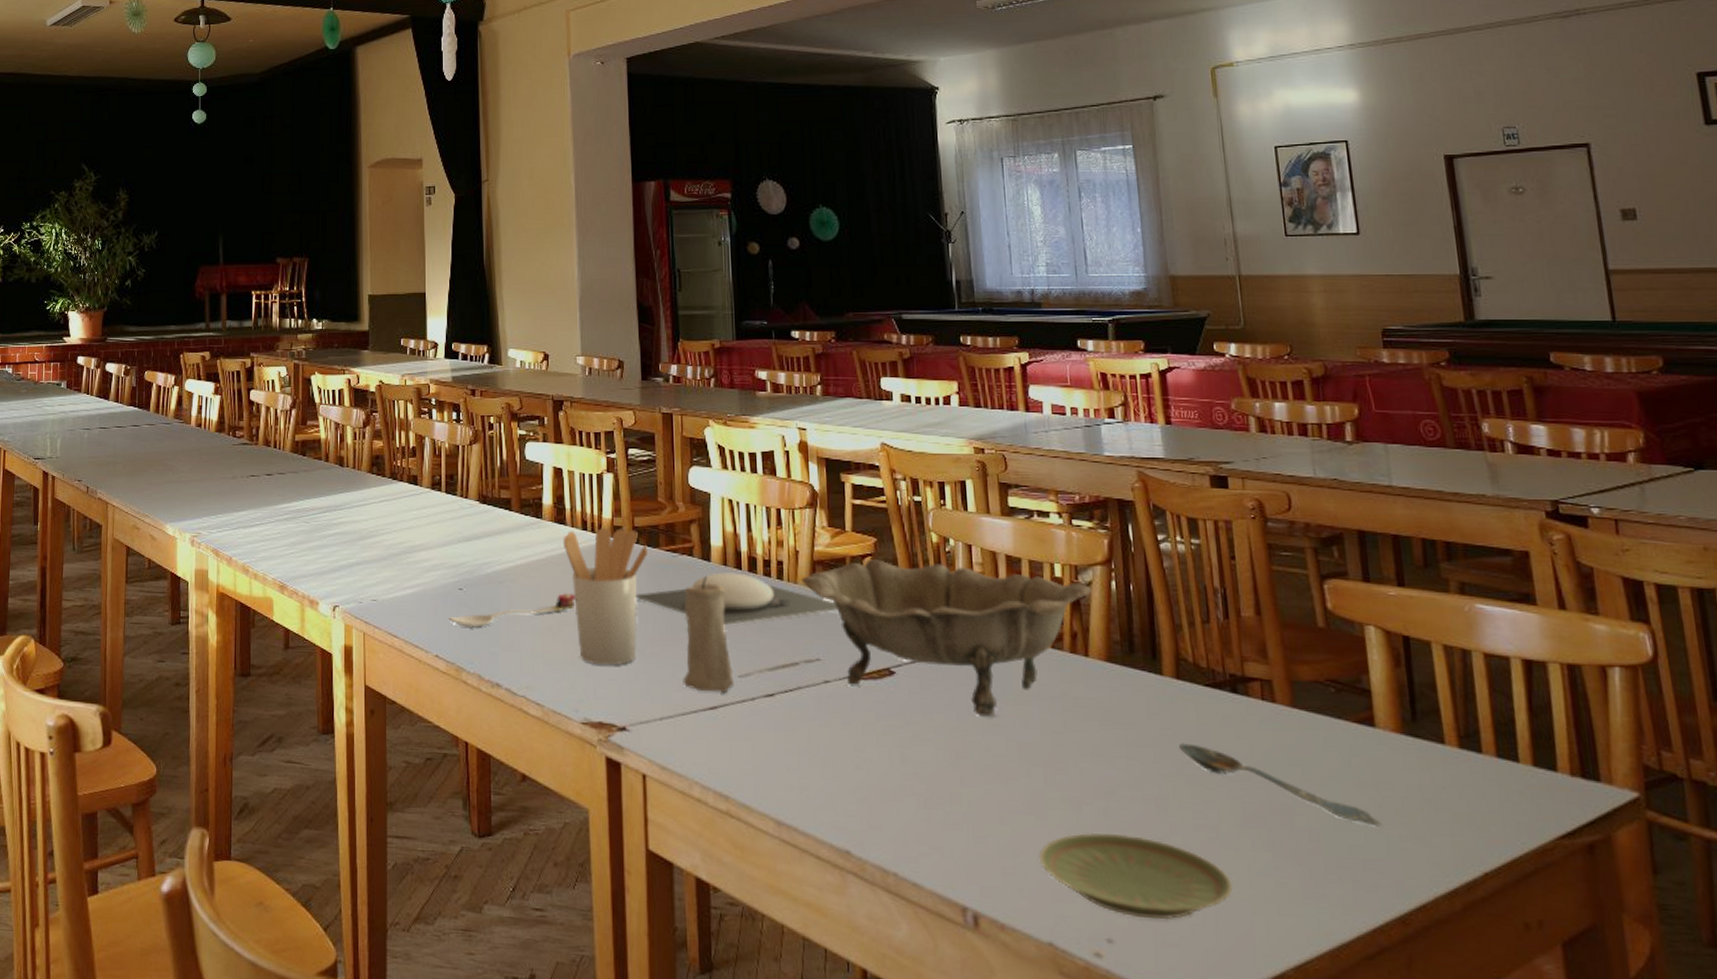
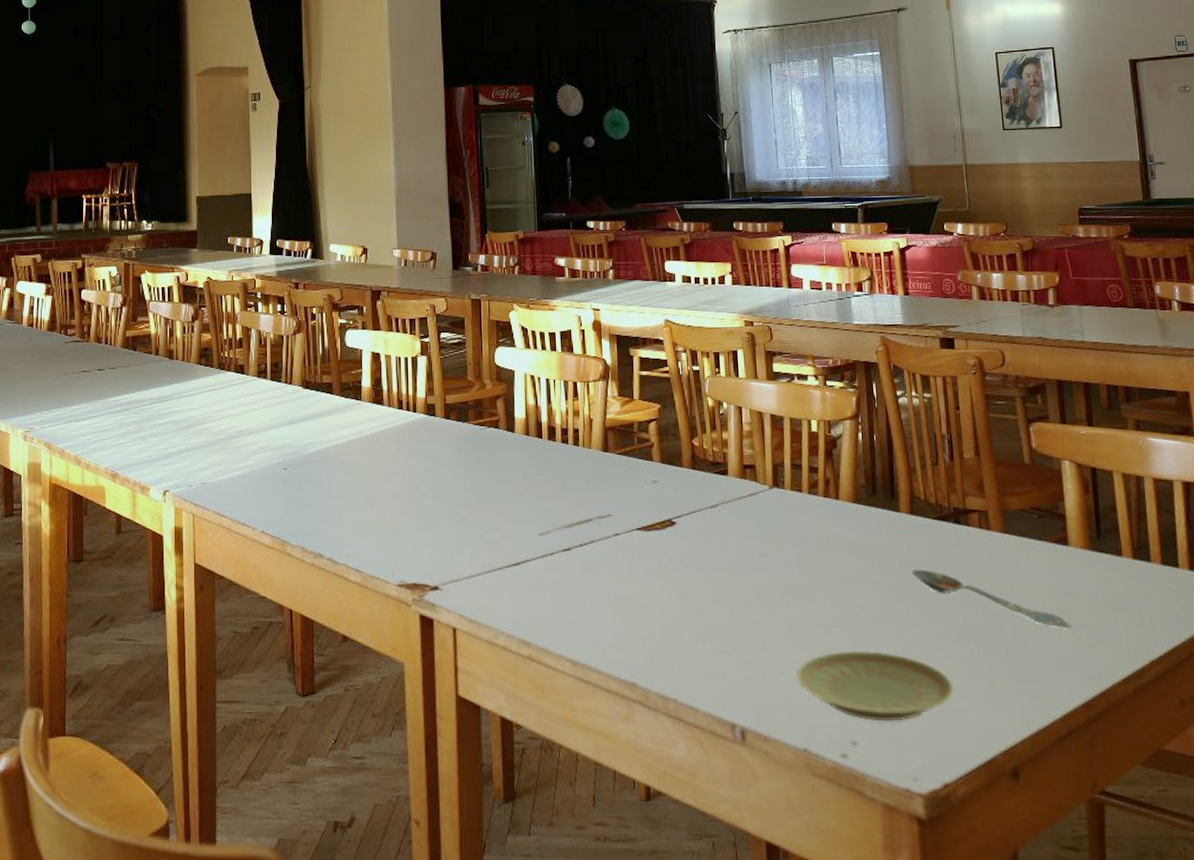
spoon: present [449,593,576,628] -> none [274,467,392,504]
utensil holder: present [562,528,649,666] -> none [380,406,459,532]
plate: present [635,572,838,626] -> none [447,441,627,490]
candle: present [683,576,734,694] -> none [489,446,535,551]
decorative bowl: present [800,559,1092,717] -> none [594,423,842,557]

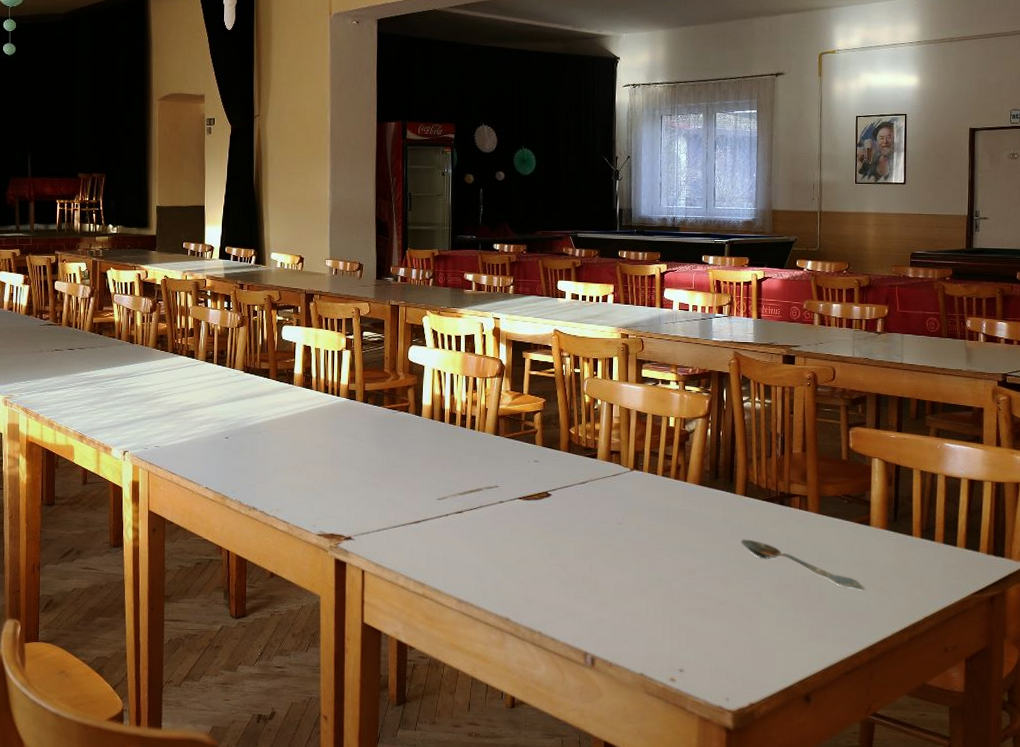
plate: present [796,651,955,722] -> none [639,600,766,656]

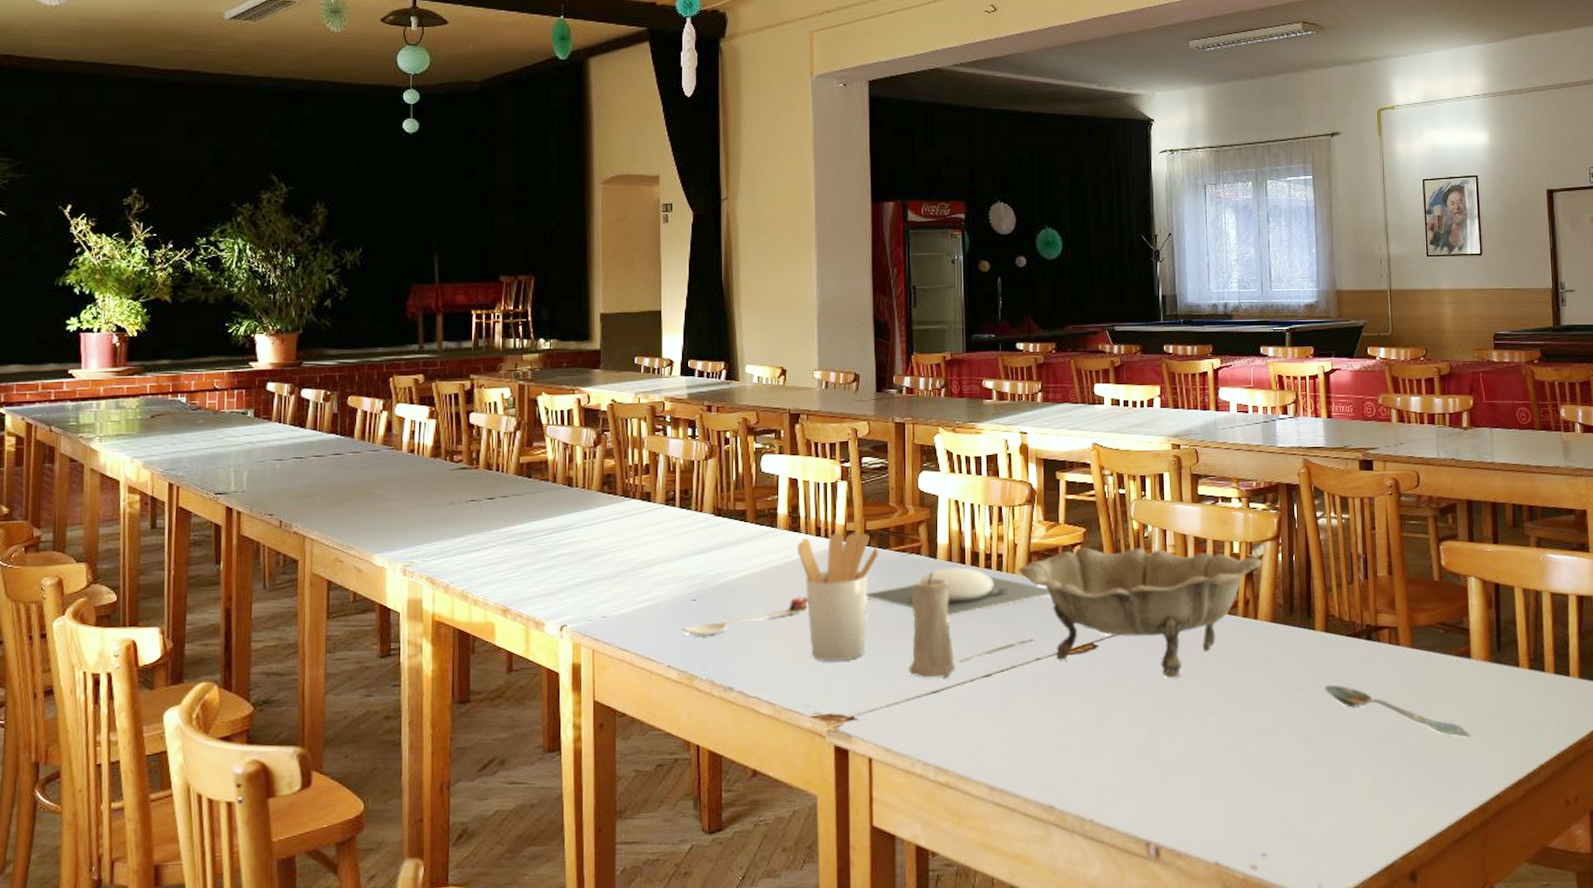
spoon: none [217,440,317,466] -> present [682,596,808,636]
utensil holder: none [309,392,375,493] -> present [797,533,880,662]
plate: none [363,424,514,463] -> present [866,567,1050,616]
candle: none [396,427,434,512] -> present [908,572,955,678]
decorative bowl: none [488,414,694,524] -> present [1018,547,1263,678]

